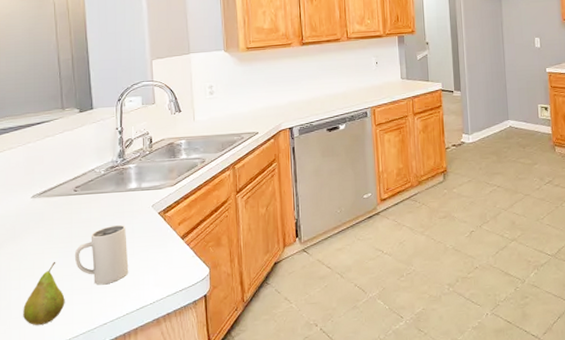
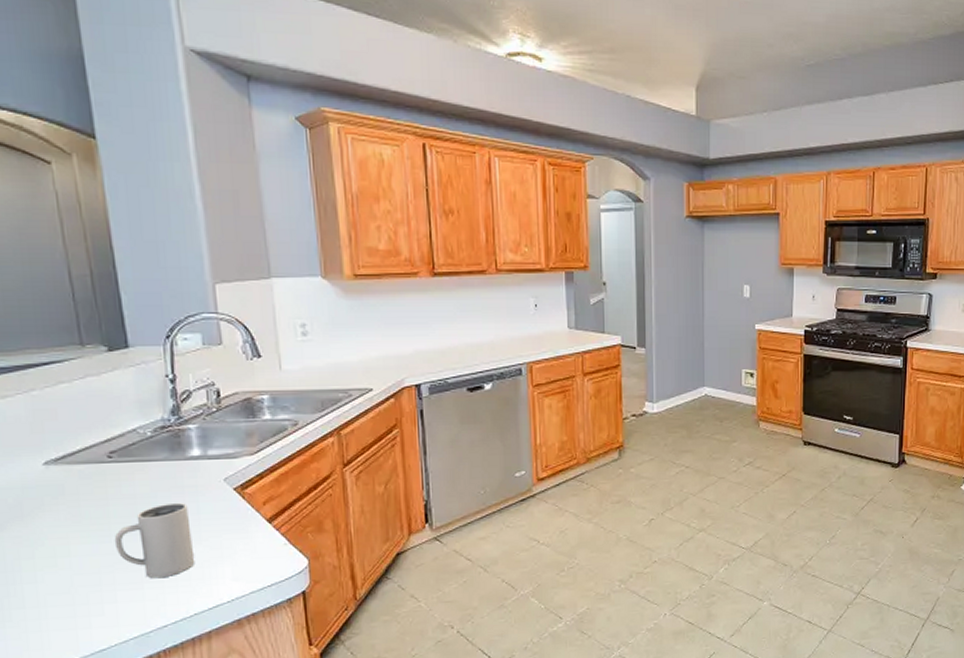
fruit: present [23,261,65,326] -> none [43,548,105,630]

